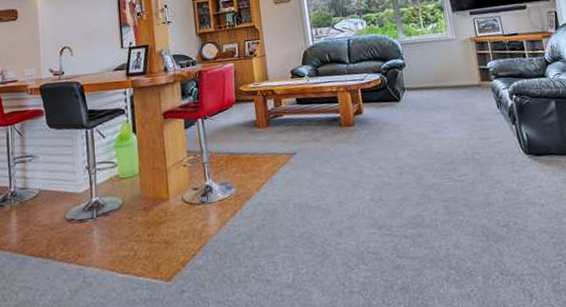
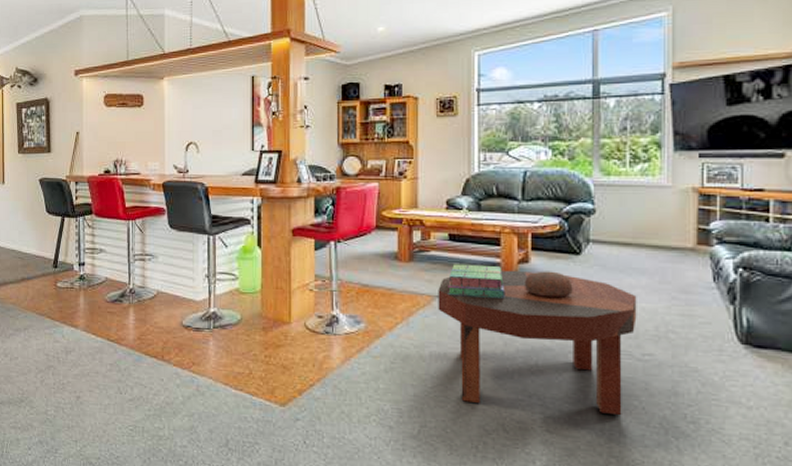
coffee table: none [293,119,453,244] -> present [438,270,637,416]
stack of books: none [301,120,348,151] -> present [448,264,505,298]
decorative bowl: none [361,118,399,141] -> present [525,271,573,299]

